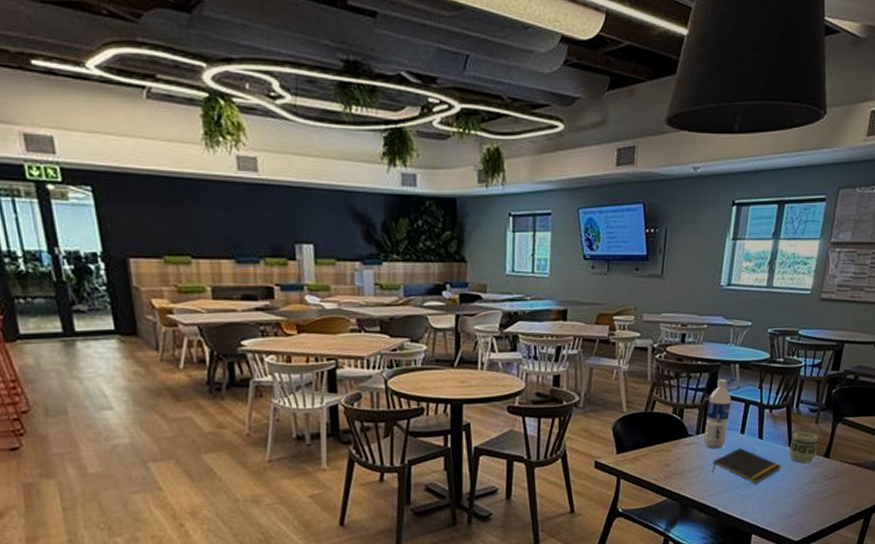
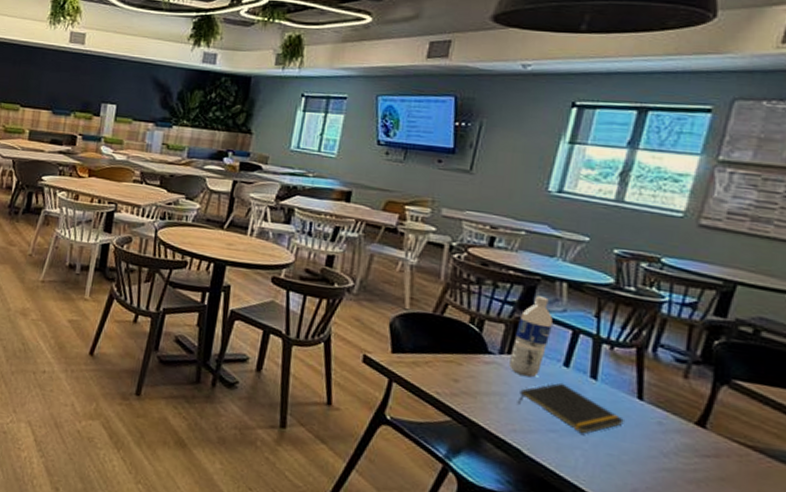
cup: present [788,431,818,464] -> none [636,381,687,428]

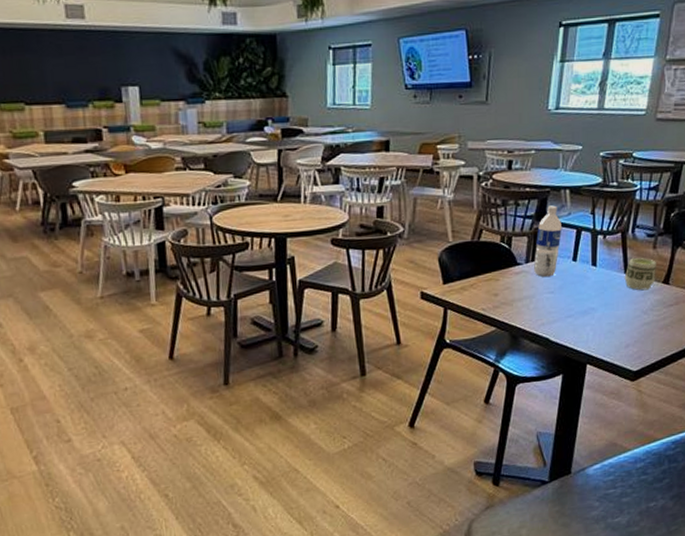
notepad: present [517,382,624,435] -> none [542,275,617,313]
cup: none [636,381,687,428] -> present [624,257,656,291]

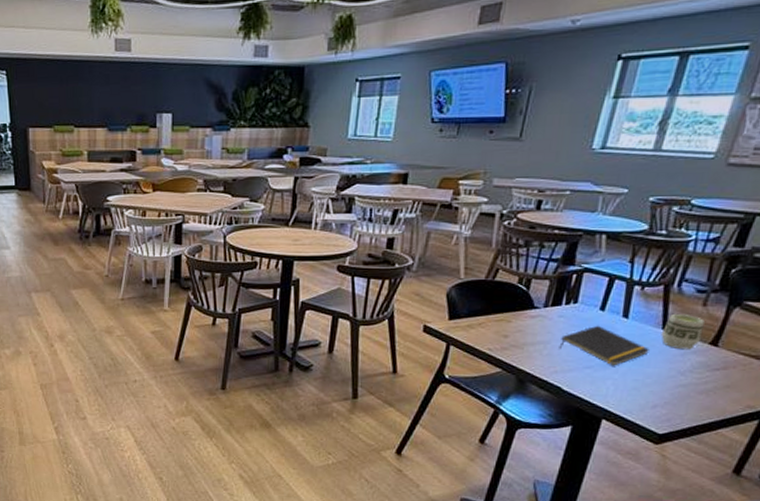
water bottle: present [534,205,562,278] -> none [553,250,592,325]
notepad: none [542,275,617,313] -> present [558,325,650,366]

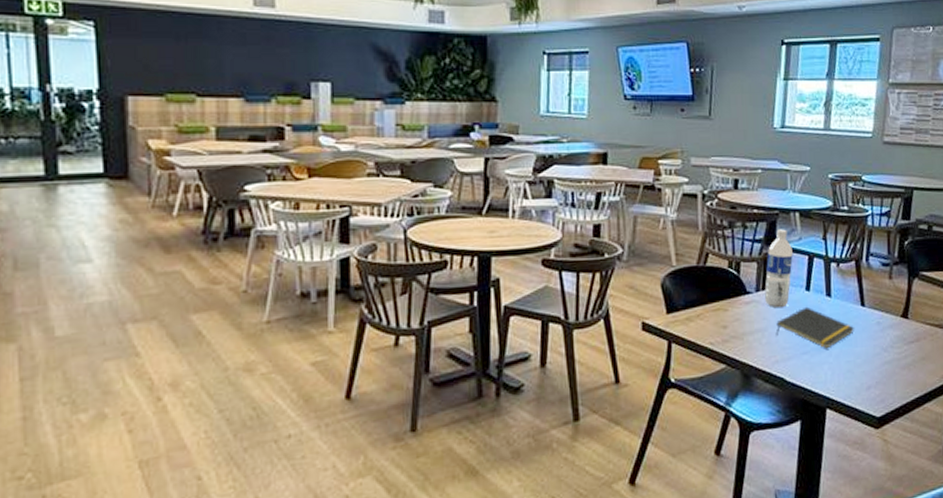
water bottle: none [553,250,592,325] -> present [765,229,793,308]
cup: present [660,313,704,350] -> none [861,288,894,325]

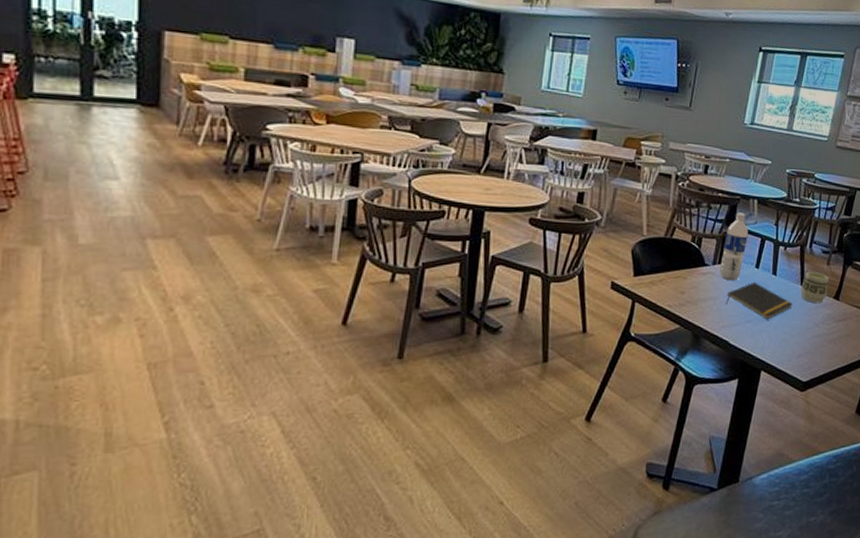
cup: none [861,288,894,325] -> present [800,271,829,304]

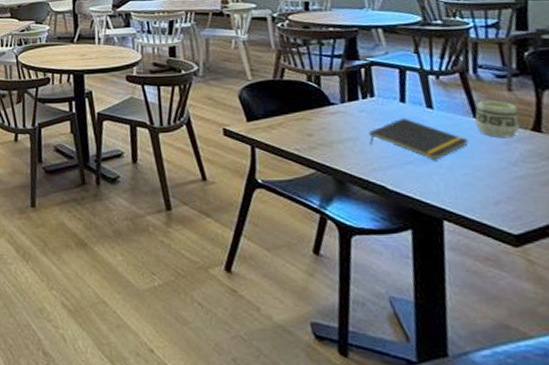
water bottle: present [720,212,748,281] -> none [349,44,382,119]

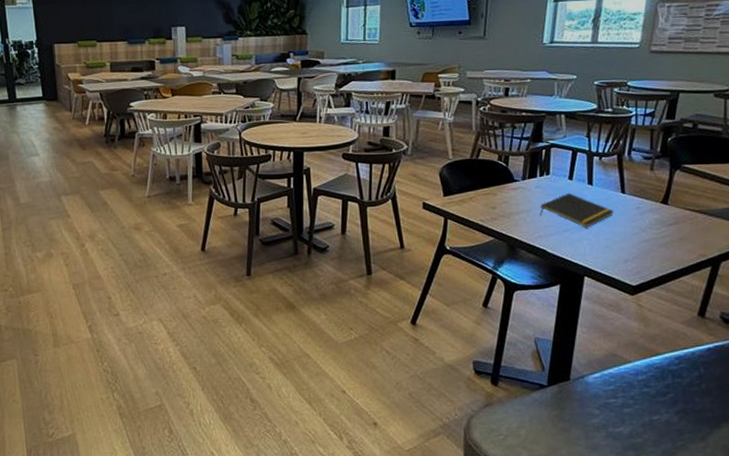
cup: present [474,100,521,138] -> none [621,178,654,210]

